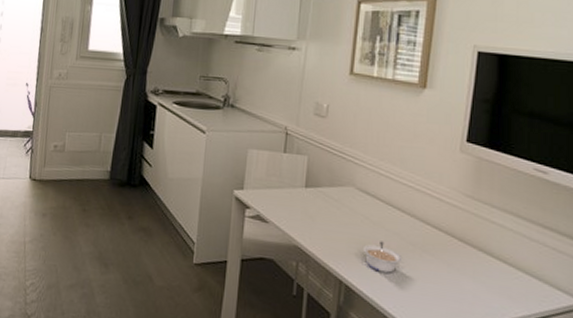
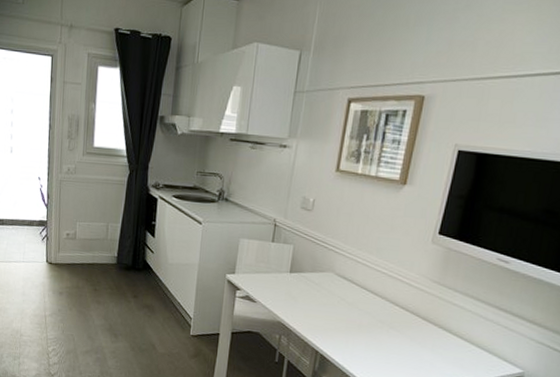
legume: present [362,241,401,273] -> none [337,319,371,345]

